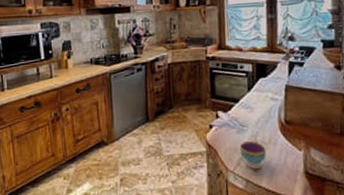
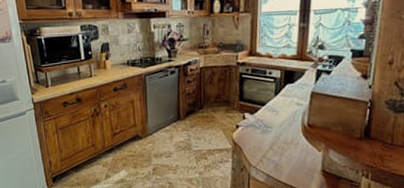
teacup: present [240,140,266,169] -> none [263,140,287,166]

